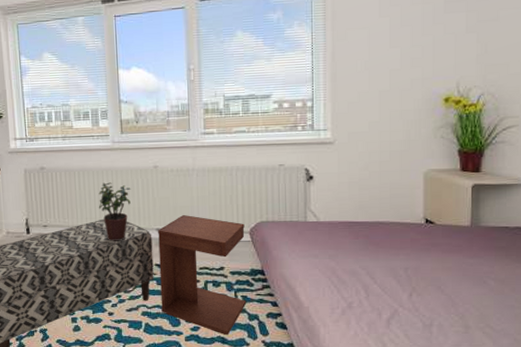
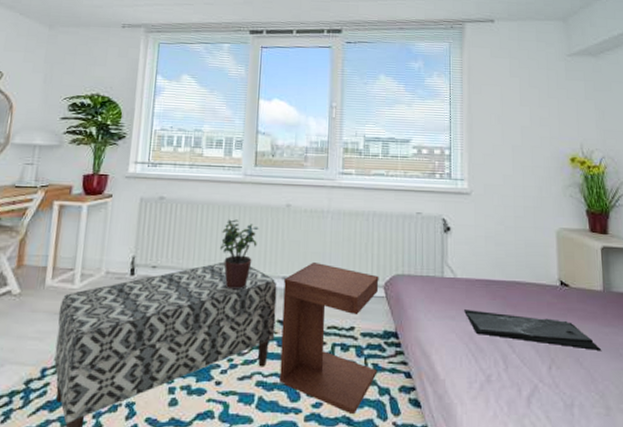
tray: none [326,248,464,279] -> present [463,309,601,350]

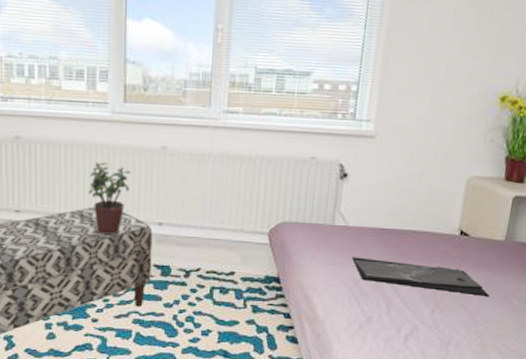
side table: present [279,263,379,415] -> none [156,209,264,349]

